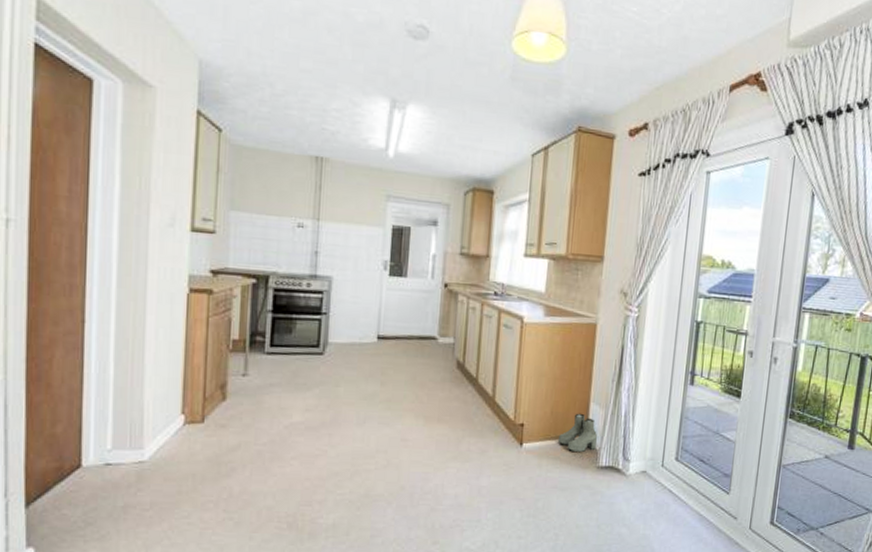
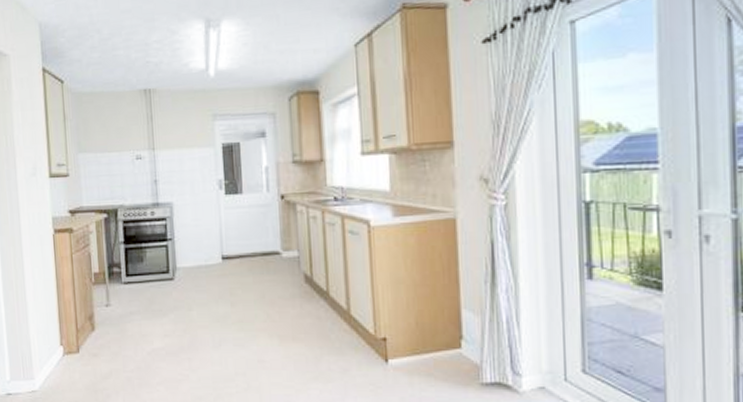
boots: present [557,413,598,453] -> none [428,322,477,368]

